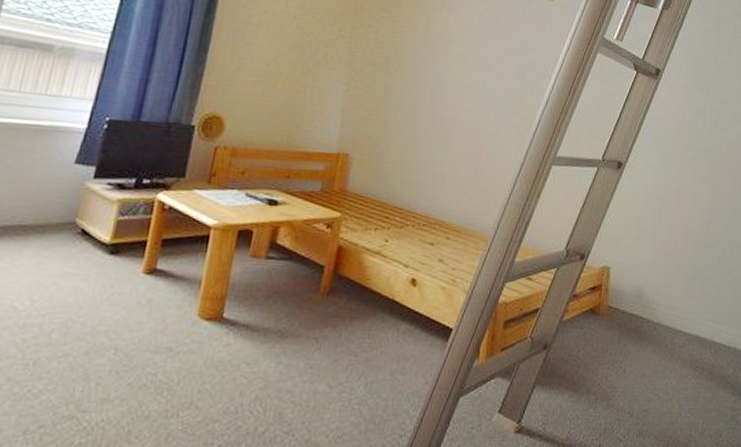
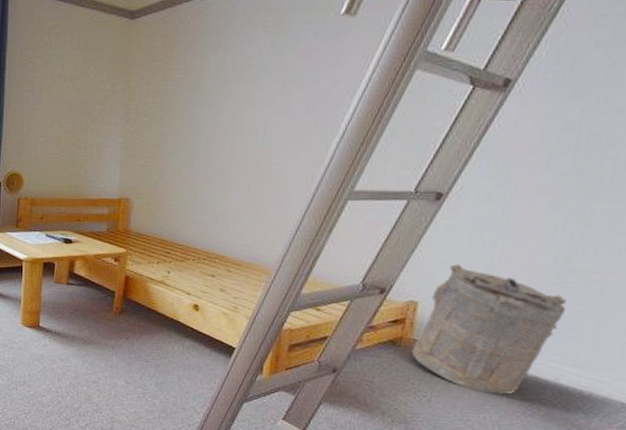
laundry hamper: none [608,229,712,358] -> present [411,264,567,395]

